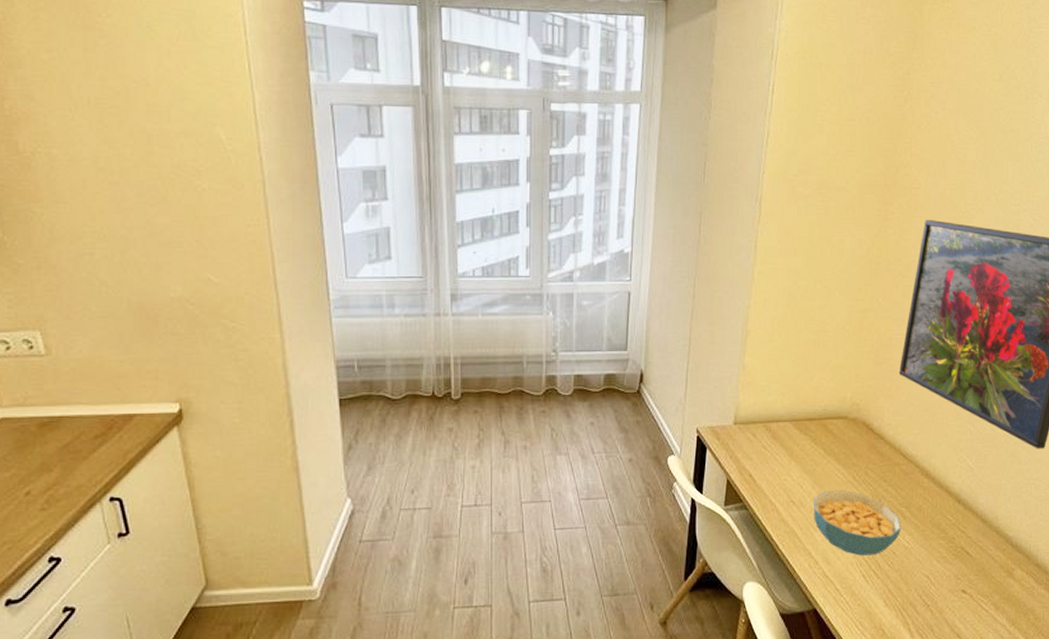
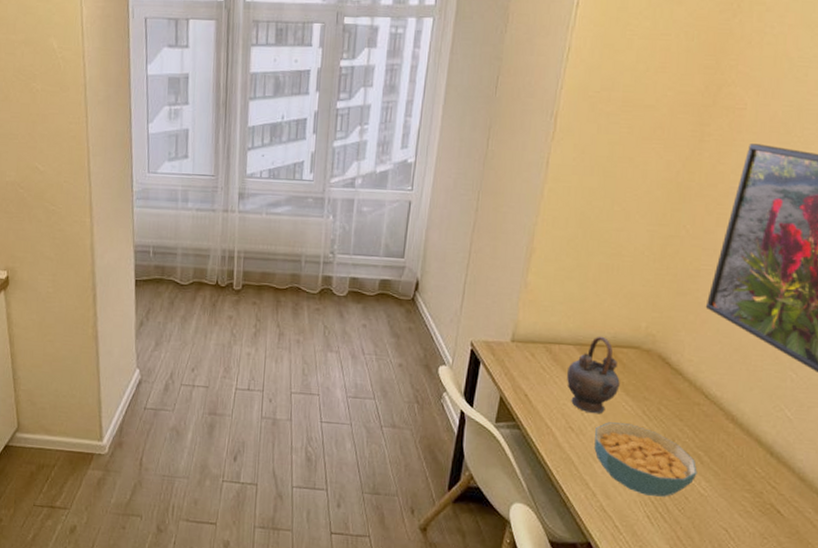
teapot: none [786,410,832,485] -> present [567,336,620,414]

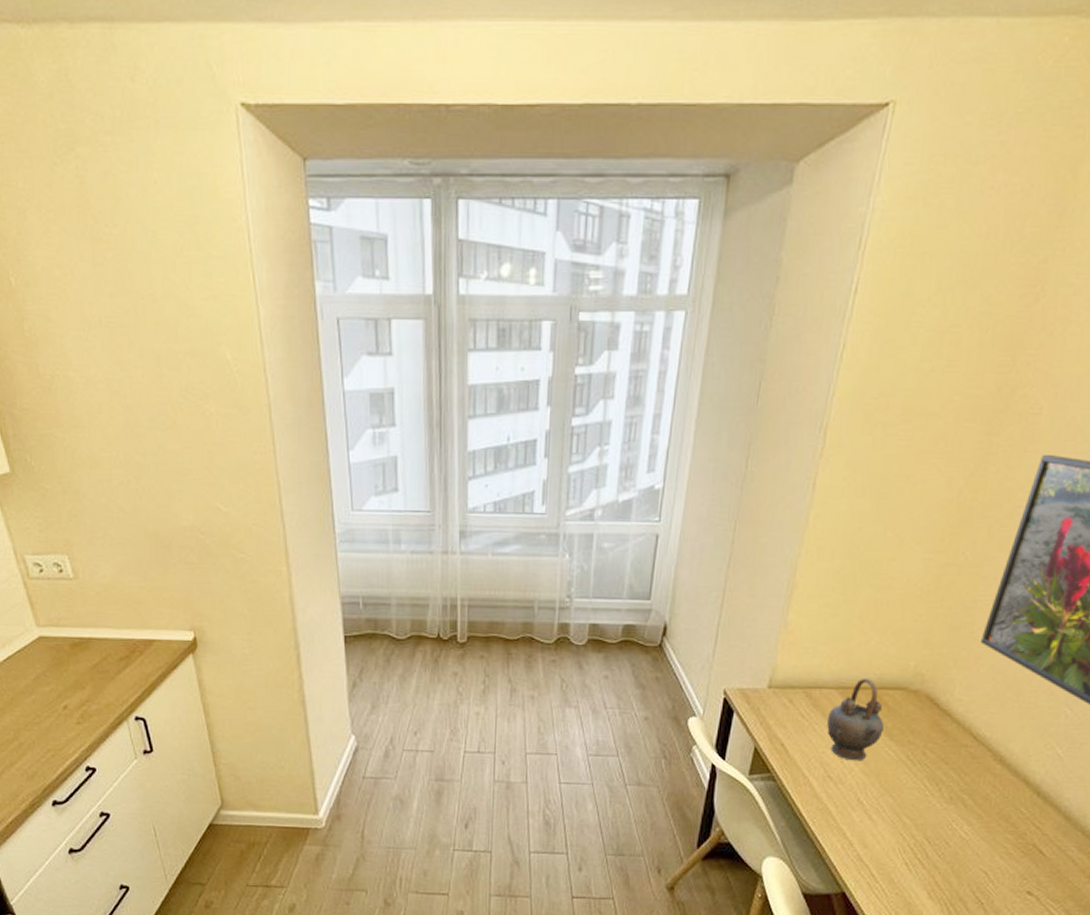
cereal bowl: present [594,422,698,497] -> none [853,769,960,843]

